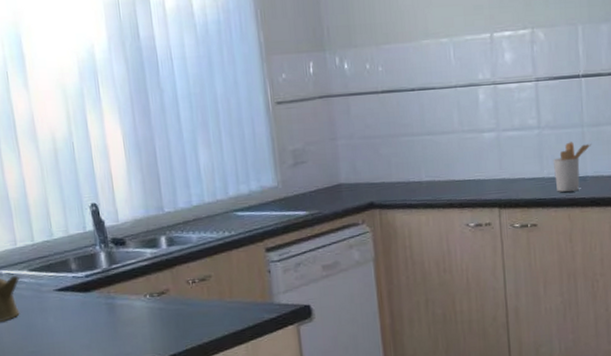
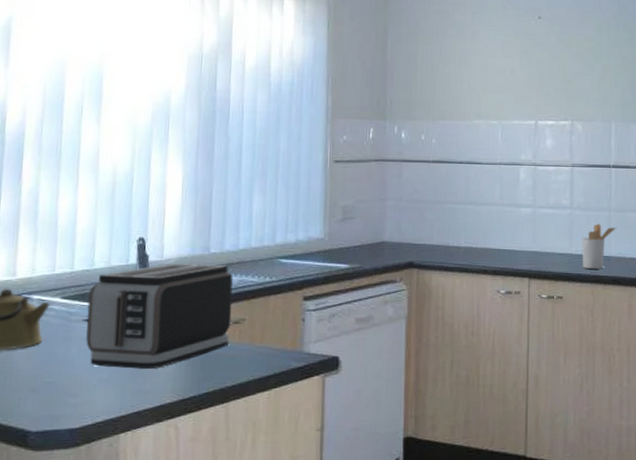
toaster: none [53,223,199,333] -> present [86,264,233,369]

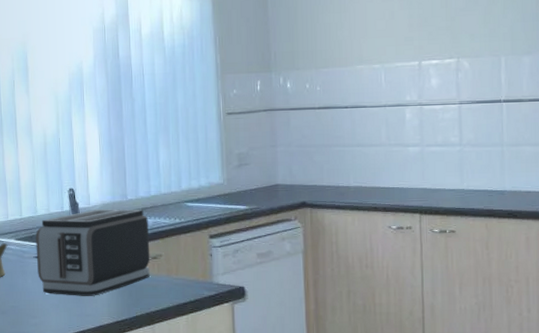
utensil holder: present [581,224,617,269] -> none [472,159,511,203]

